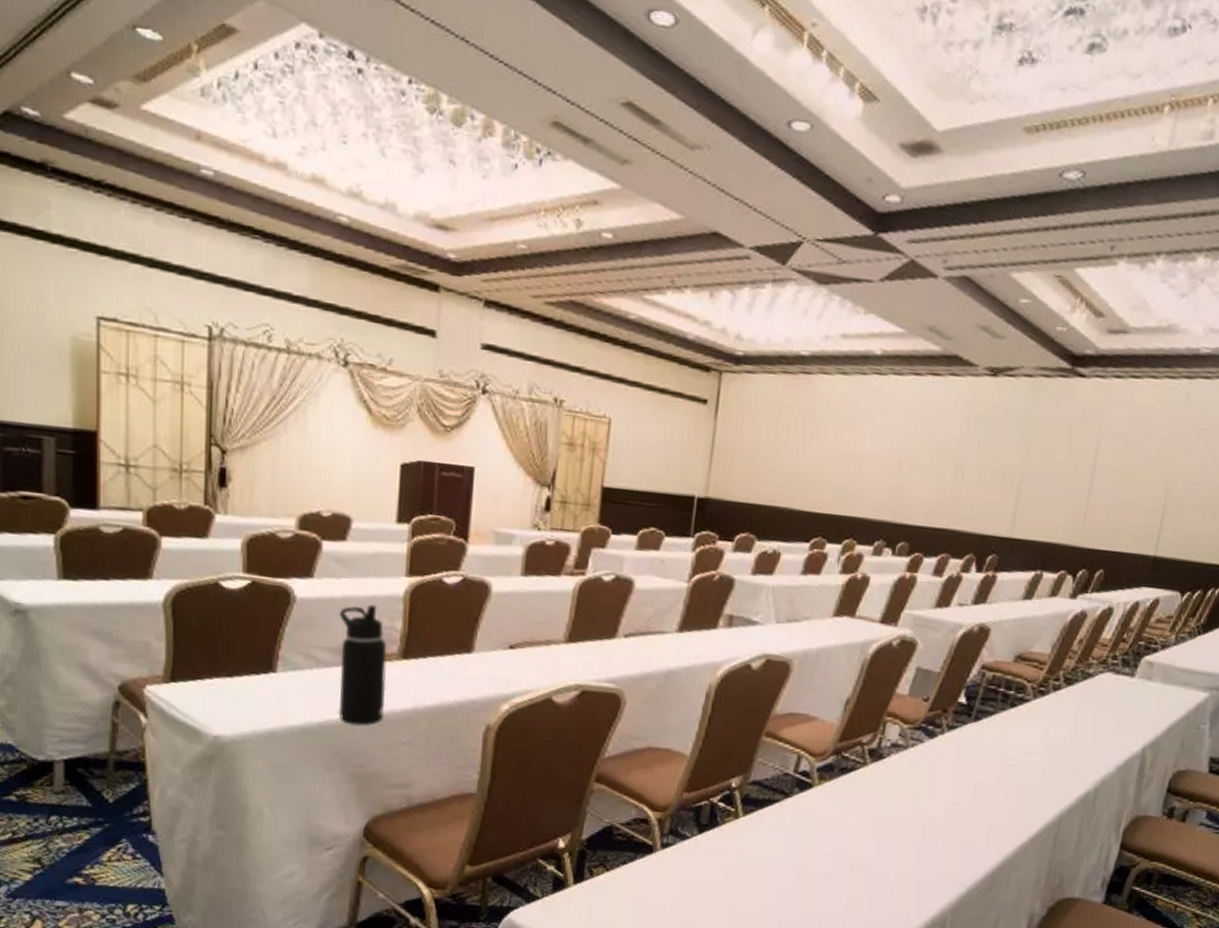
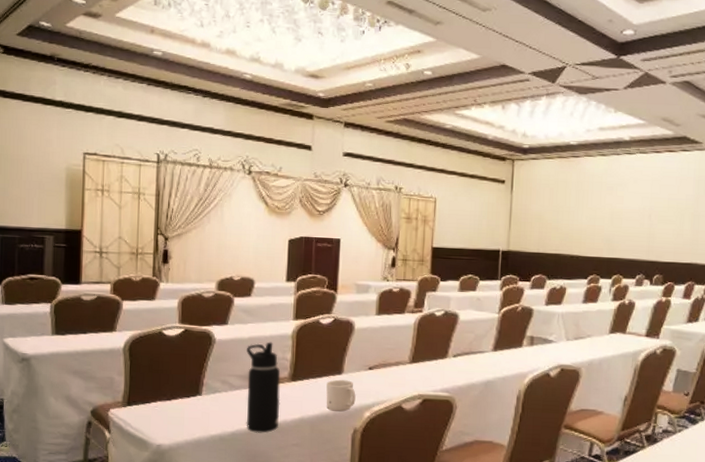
mug: none [449,659,491,703] -> present [326,379,356,412]

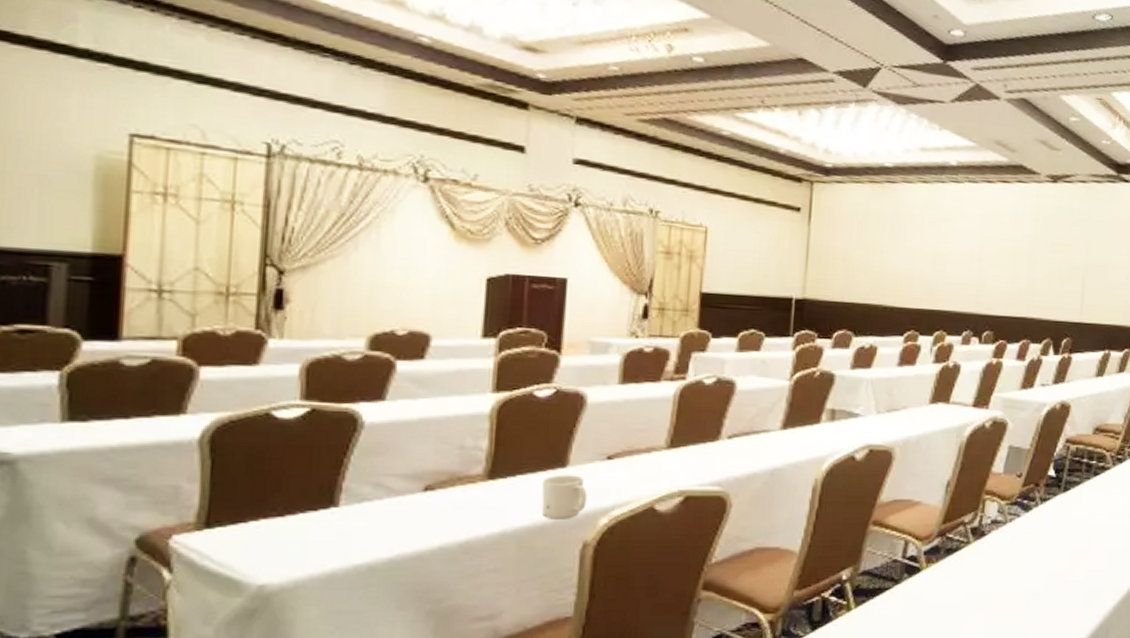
water bottle: present [246,342,281,434] -> none [413,424,471,557]

